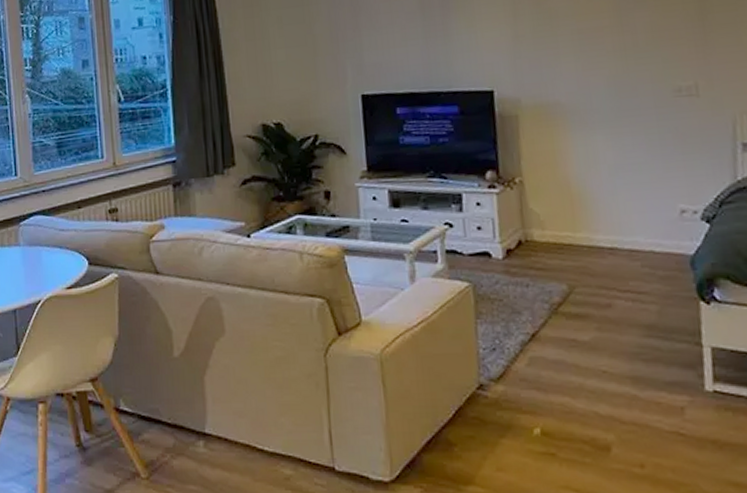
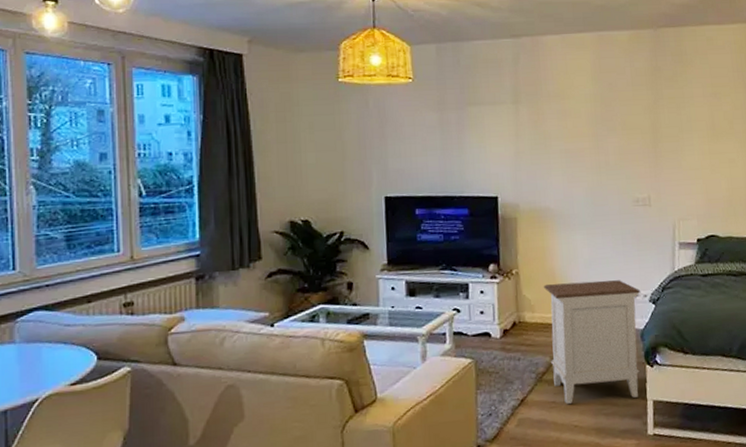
nightstand: none [554,191,691,343] -> present [543,280,641,404]

